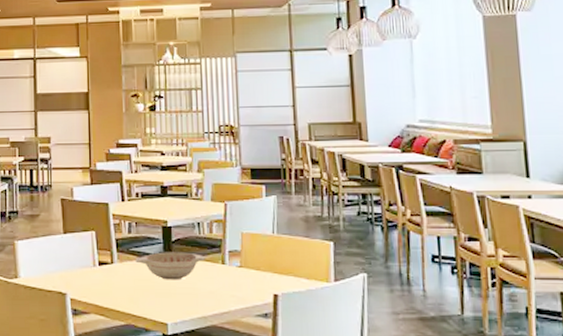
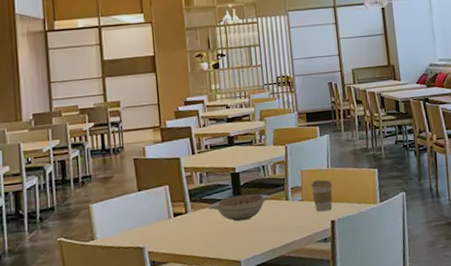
coffee cup: none [251,246,278,283] -> present [310,179,333,212]

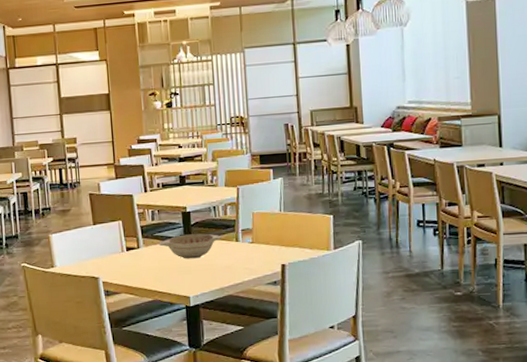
coffee cup: present [310,179,333,212] -> none [261,223,285,255]

